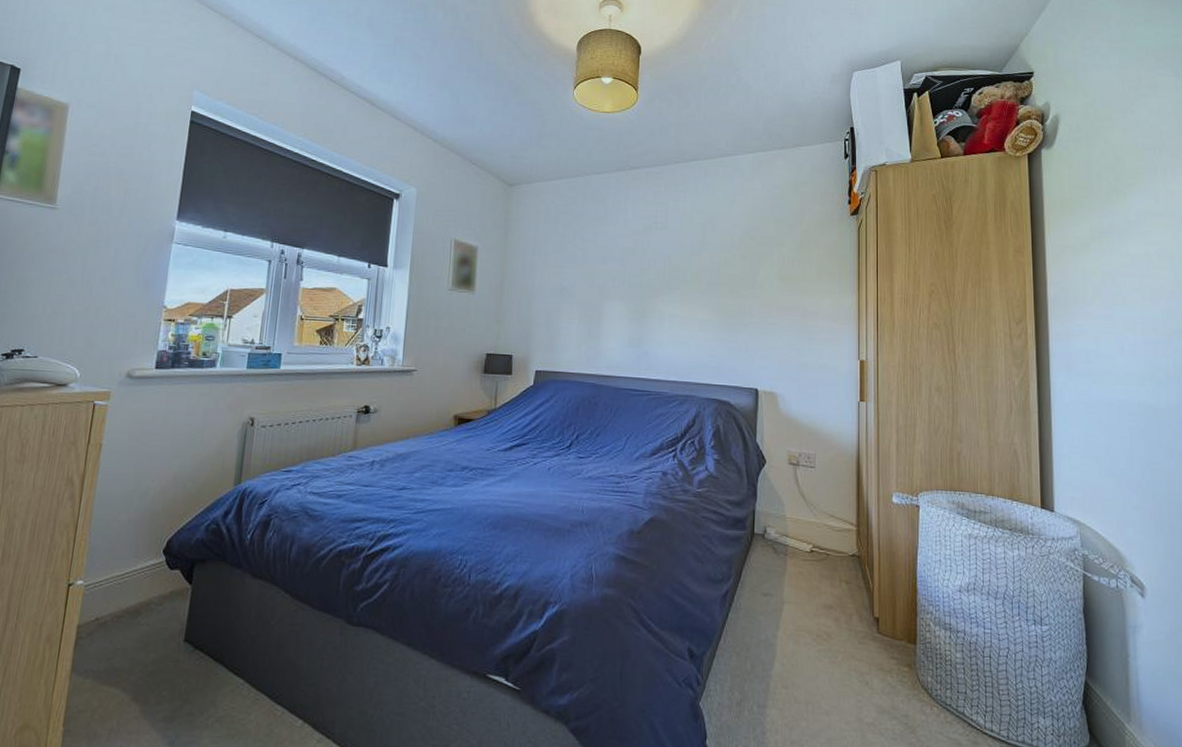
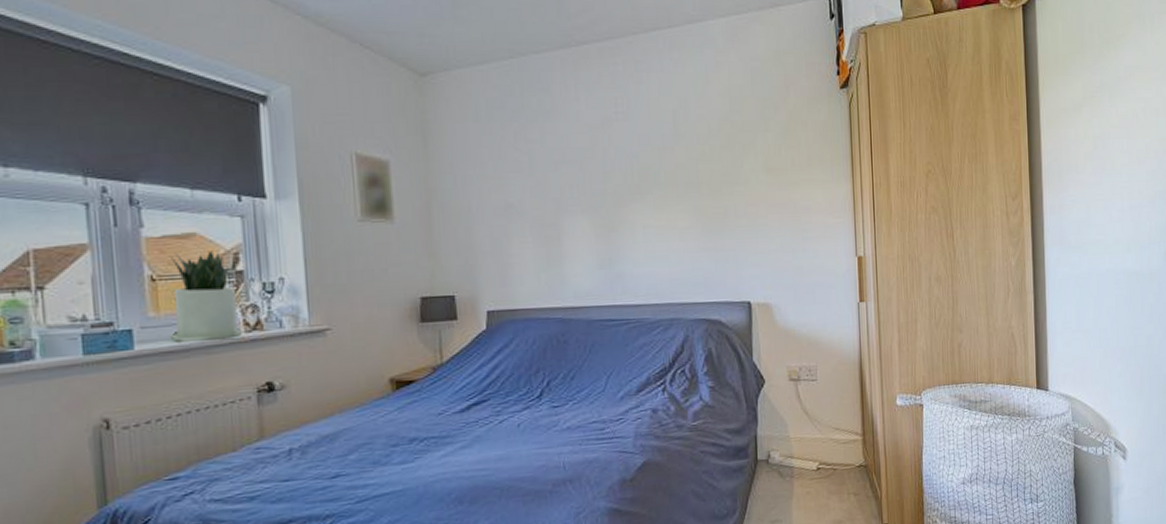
planter: none [305,300,356,370] -> present [169,251,243,343]

